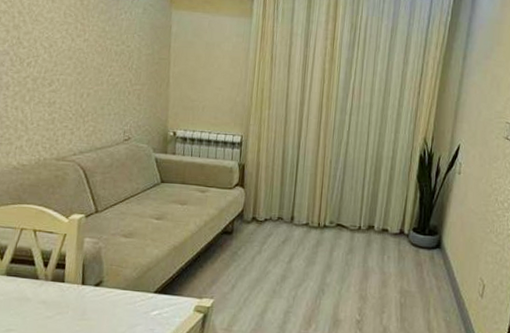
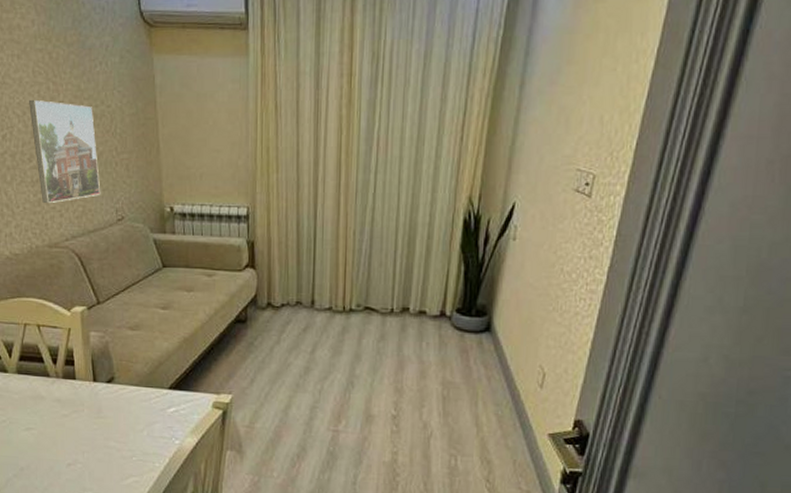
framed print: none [56,35,114,123] -> present [29,99,101,204]

